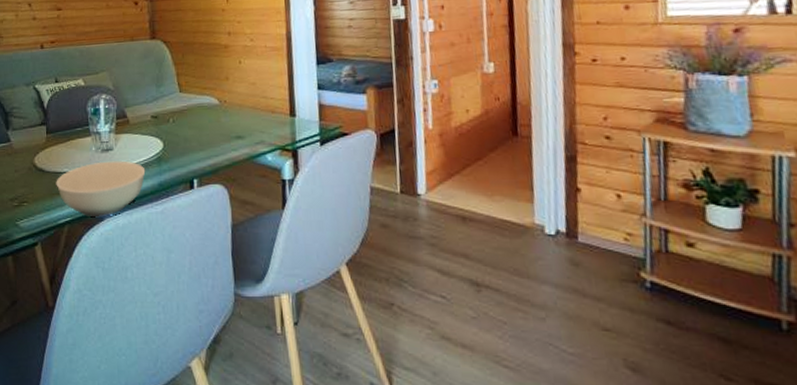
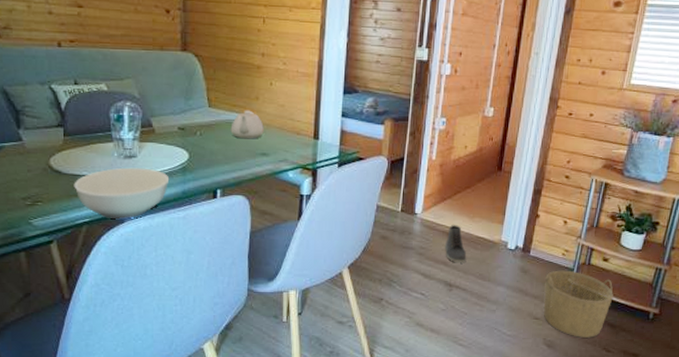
teapot: none [202,91,237,123] -> present [230,110,264,139]
sneaker: none [461,206,493,255] -> present [444,225,467,263]
basket: none [606,261,716,358] -> present [543,270,614,338]

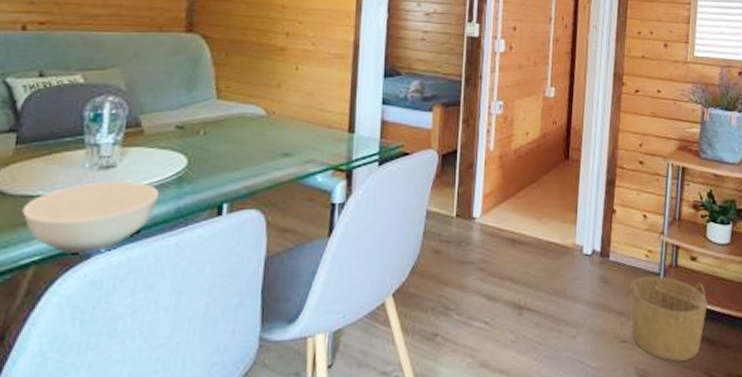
teapot: present [230,110,264,139] -> none [244,100,287,137]
sneaker: present [444,225,467,263] -> none [510,229,537,278]

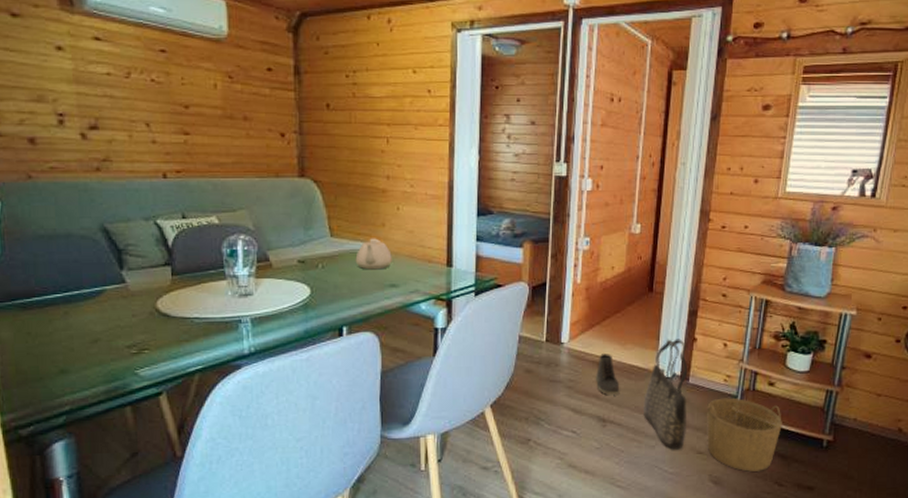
bowl: present [22,181,160,254] -> none [184,306,290,364]
teapot: none [244,100,287,137] -> present [355,238,392,270]
sneaker: none [510,229,537,278] -> present [595,354,620,396]
tote bag: none [562,210,609,339] -> present [644,339,688,450]

